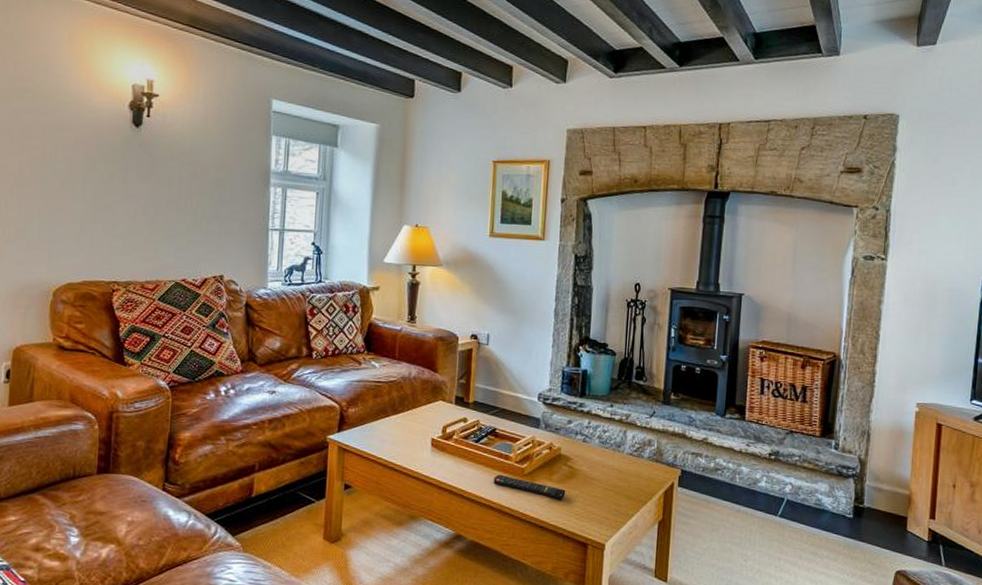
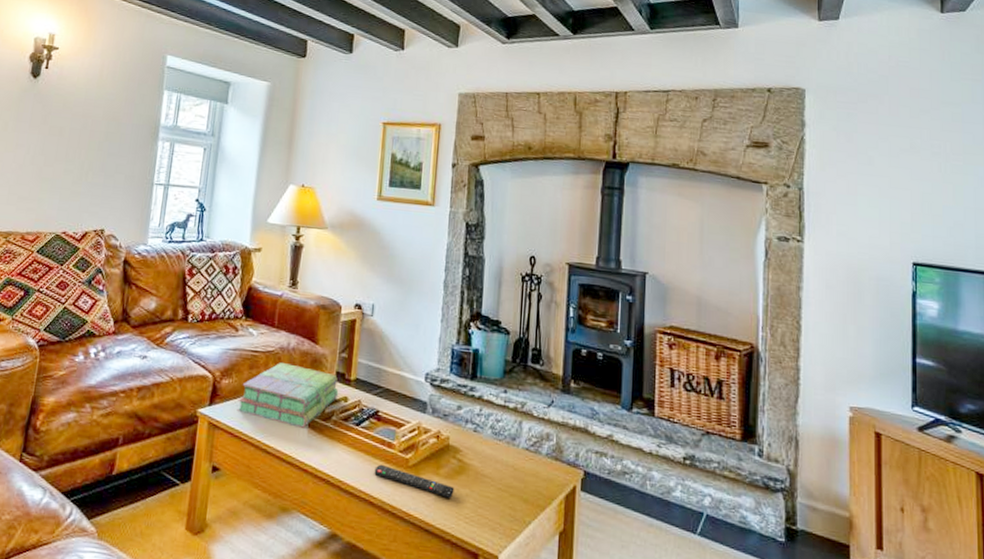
stack of books: none [364,391,459,447] -> present [236,363,339,428]

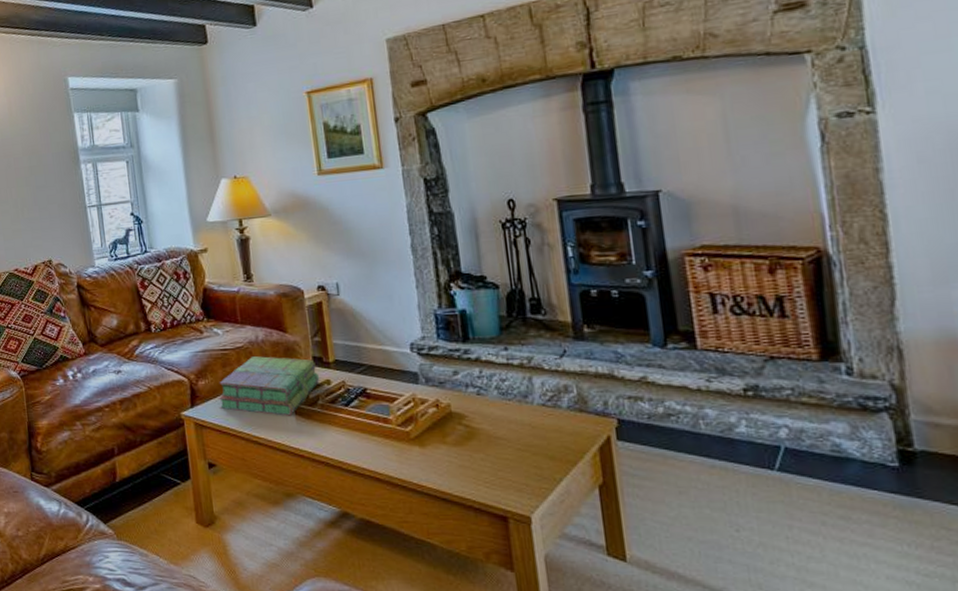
remote control: present [374,464,455,498] -> none [374,440,467,465]

